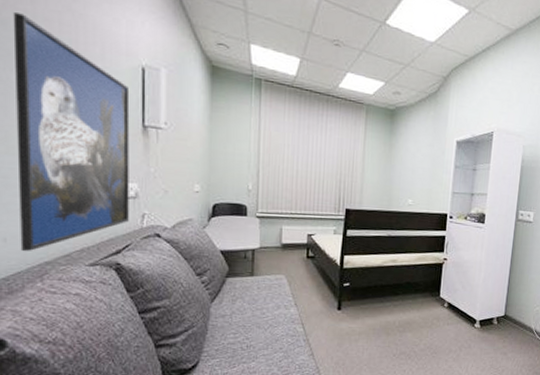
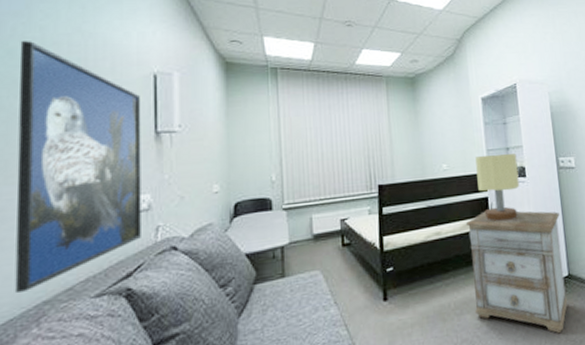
nightstand: none [416,248,508,361] -> present [465,211,568,334]
table lamp: none [438,197,480,261] -> present [475,154,520,222]

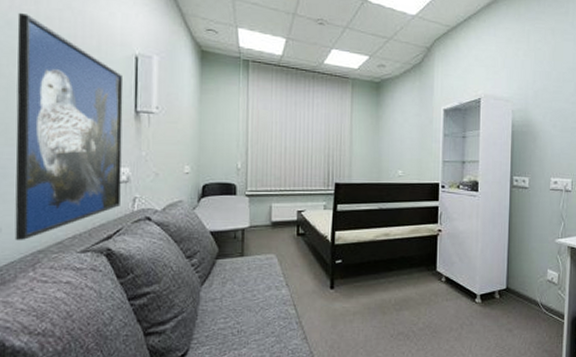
nightstand: present [465,211,568,334] -> none [413,219,506,340]
table lamp: present [475,154,520,222] -> none [430,166,472,231]

